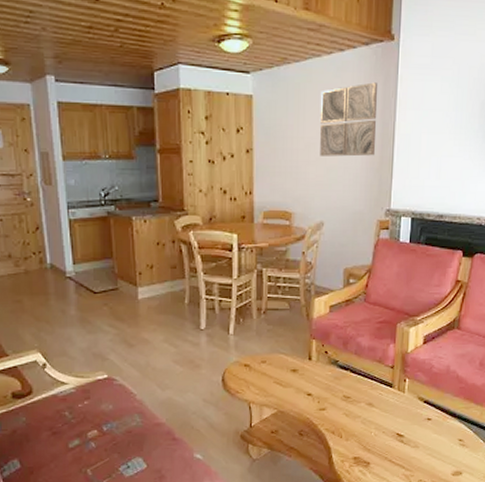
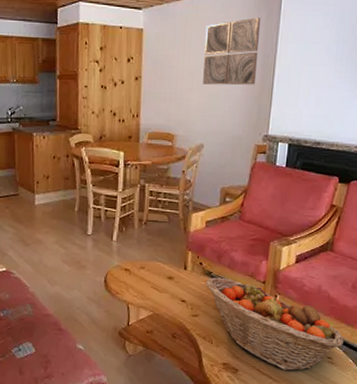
fruit basket: none [332,365,474,459] -> present [206,277,344,372]

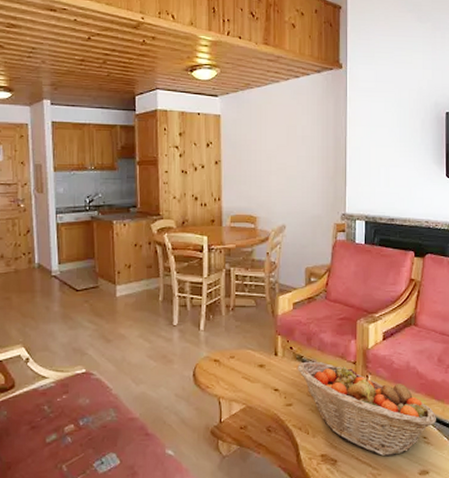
wall art: present [203,17,260,86] -> none [279,103,330,167]

